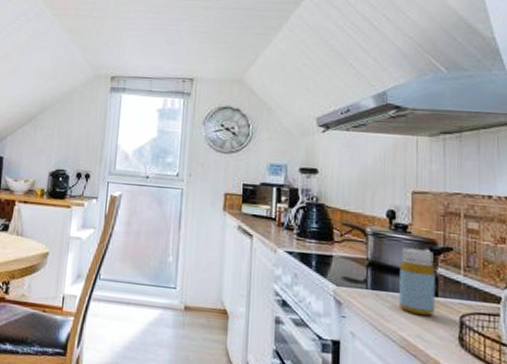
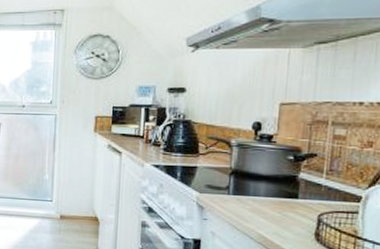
bottle: present [399,248,435,317] -> none [259,156,297,216]

